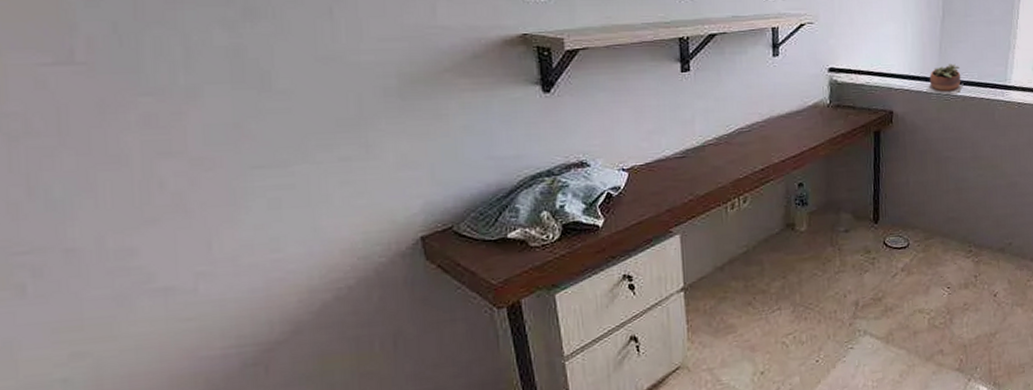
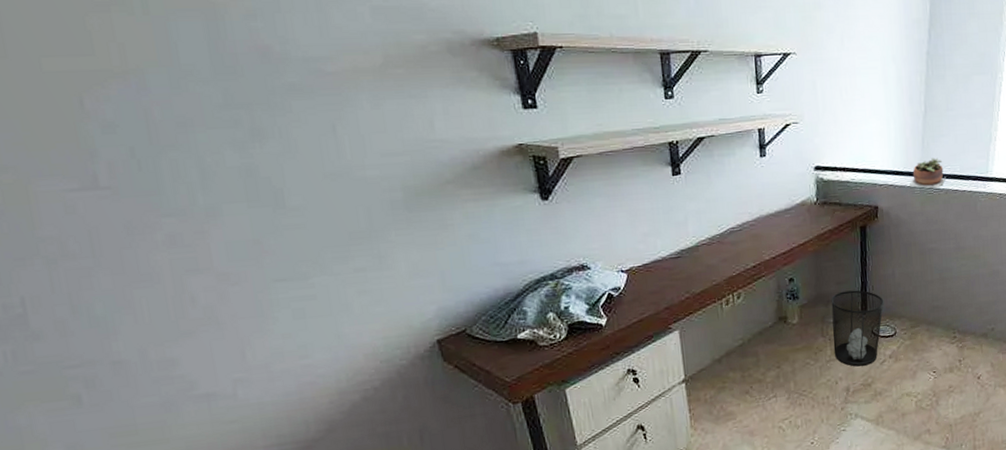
waste bin: none [841,197,897,279] -> present [831,290,884,367]

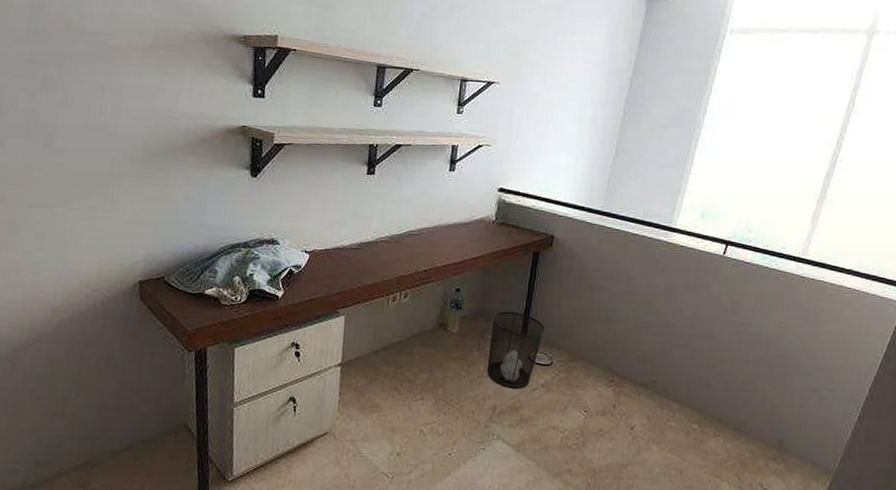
succulent plant: present [908,157,946,189] -> none [588,199,628,230]

